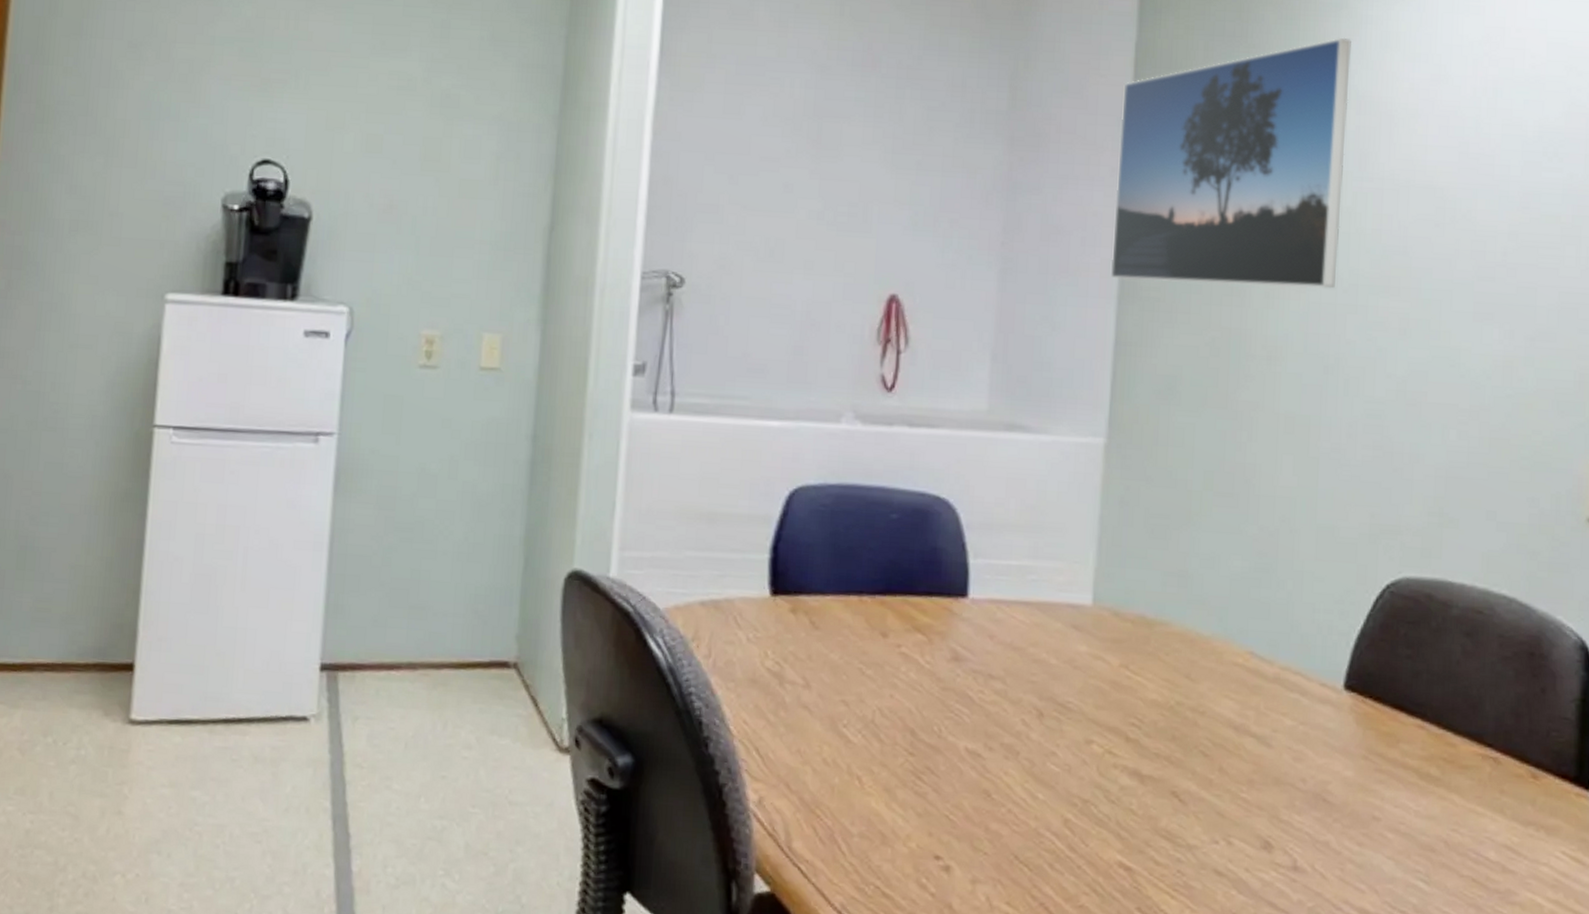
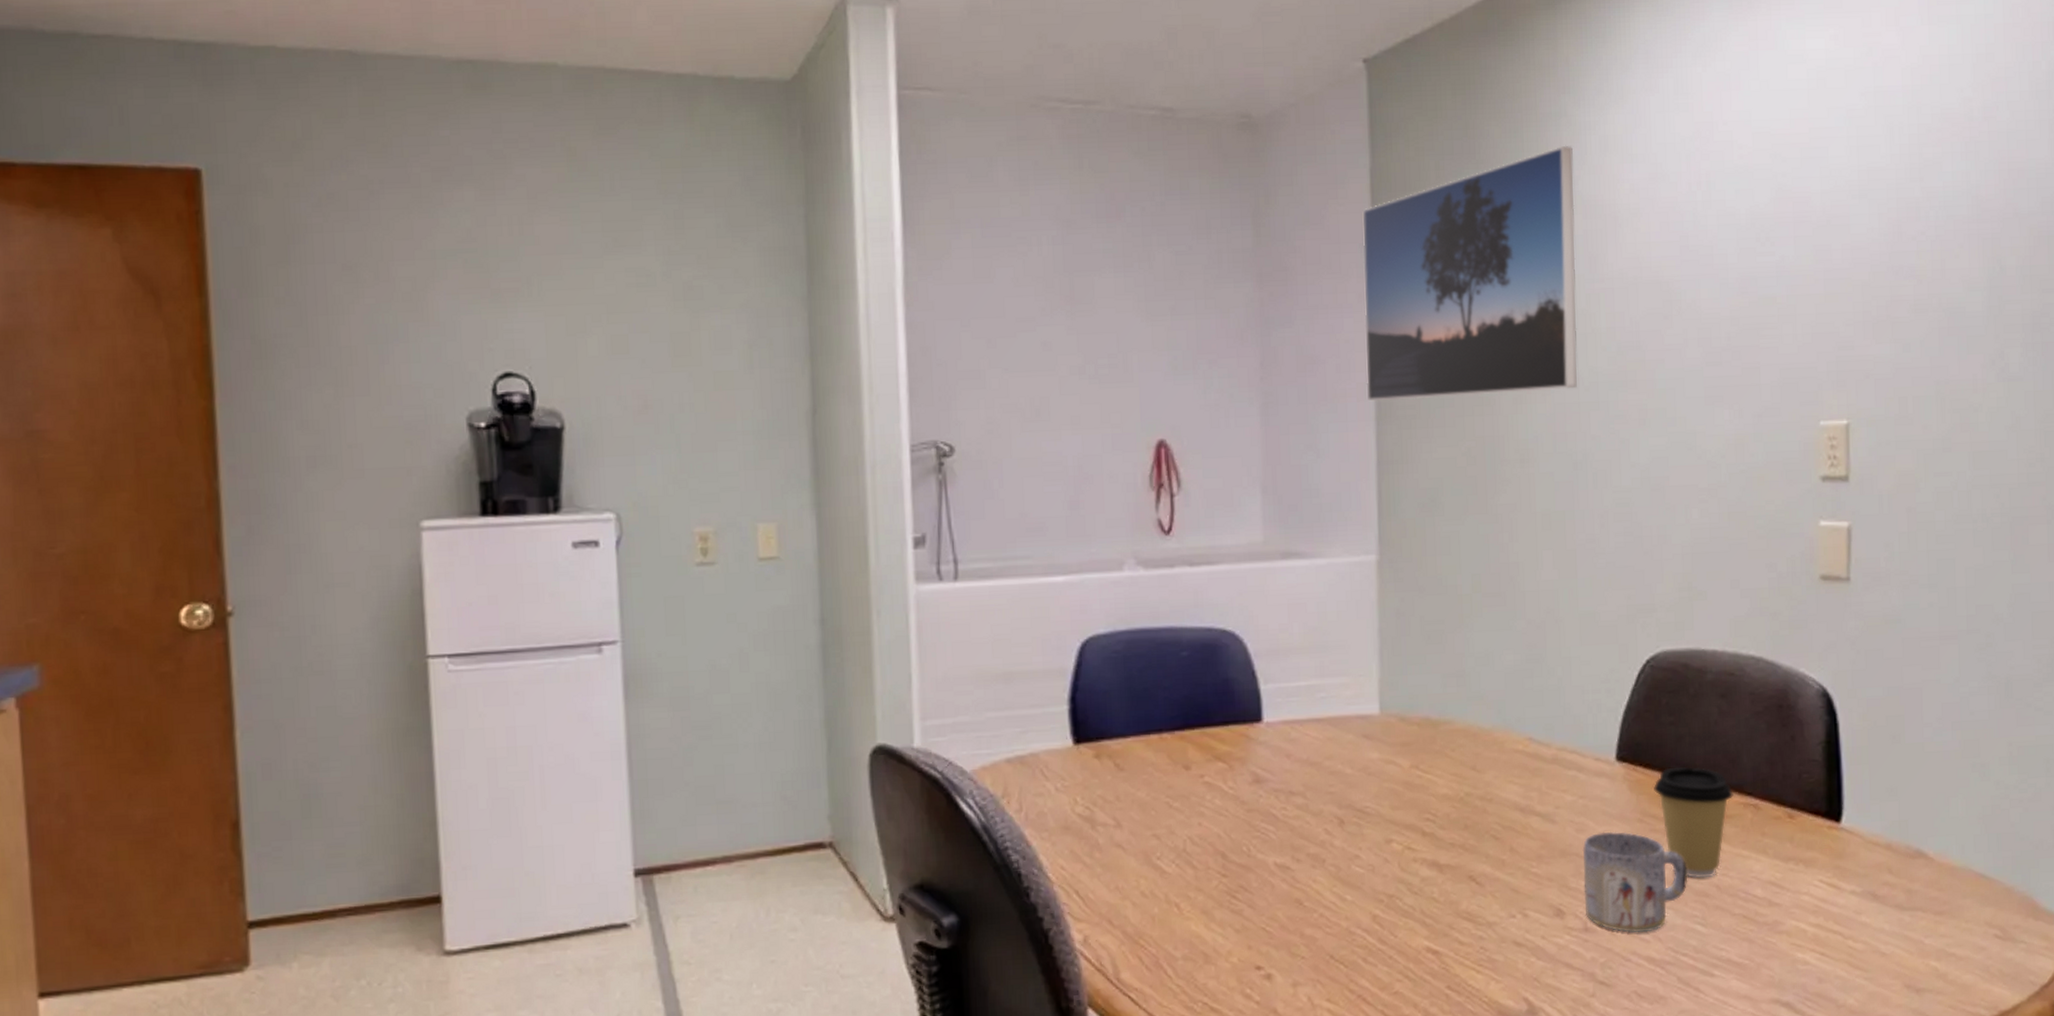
mug: none [1295,764,1413,881] -> present [1582,831,1688,933]
coffee cup: none [1382,704,1472,832] -> present [1652,766,1733,878]

